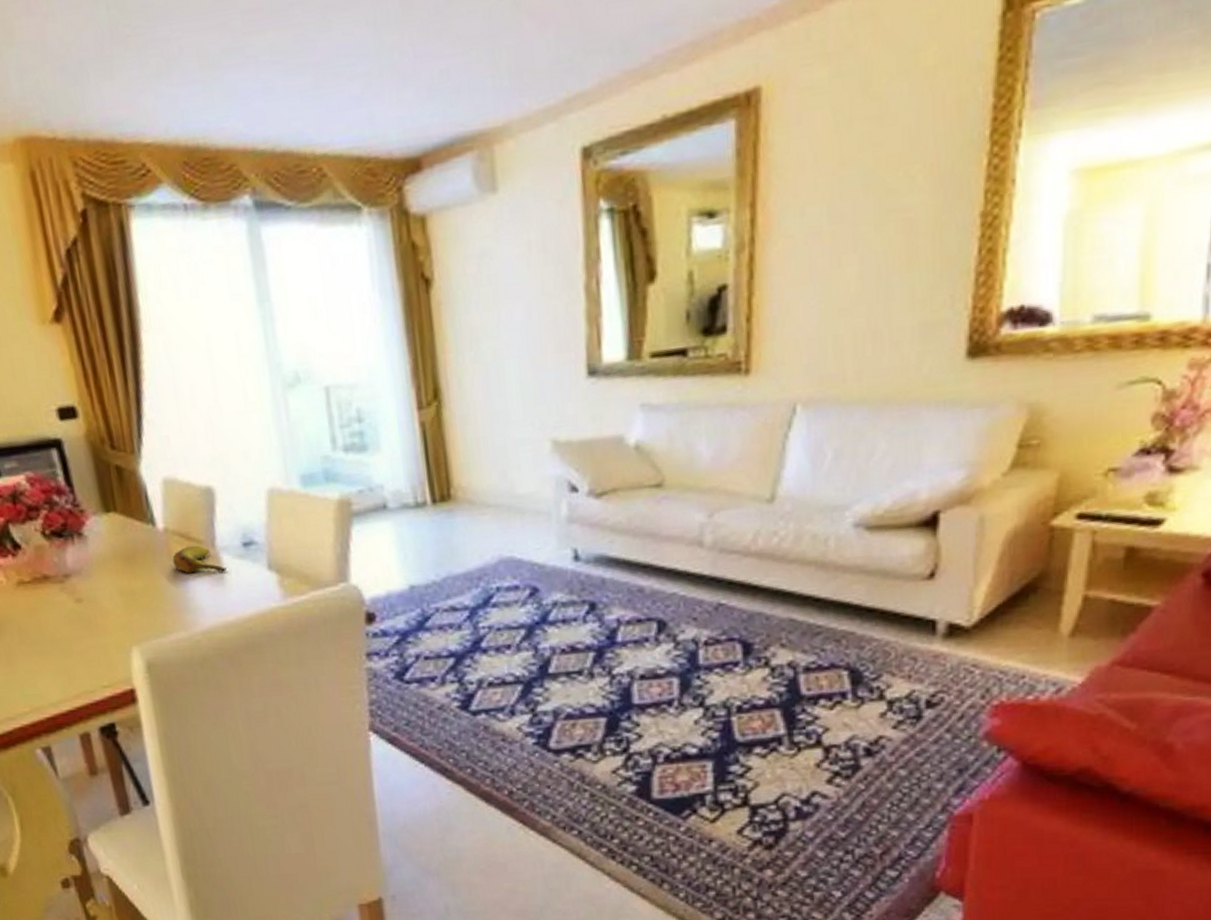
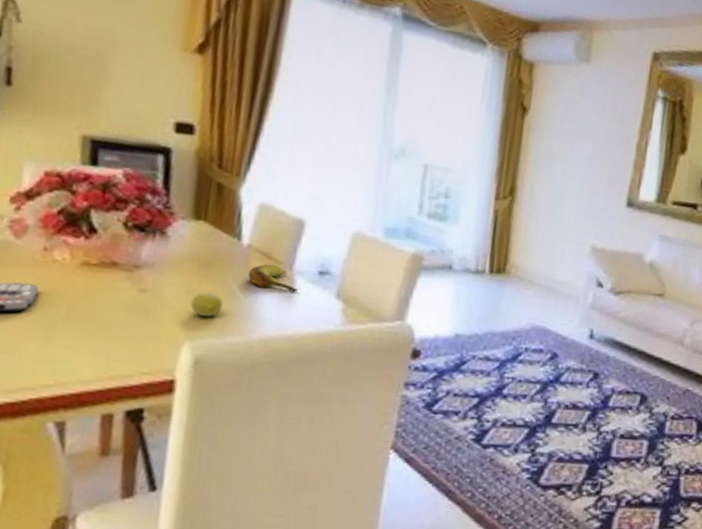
fruit: none [126,588,158,617] -> present [191,291,223,317]

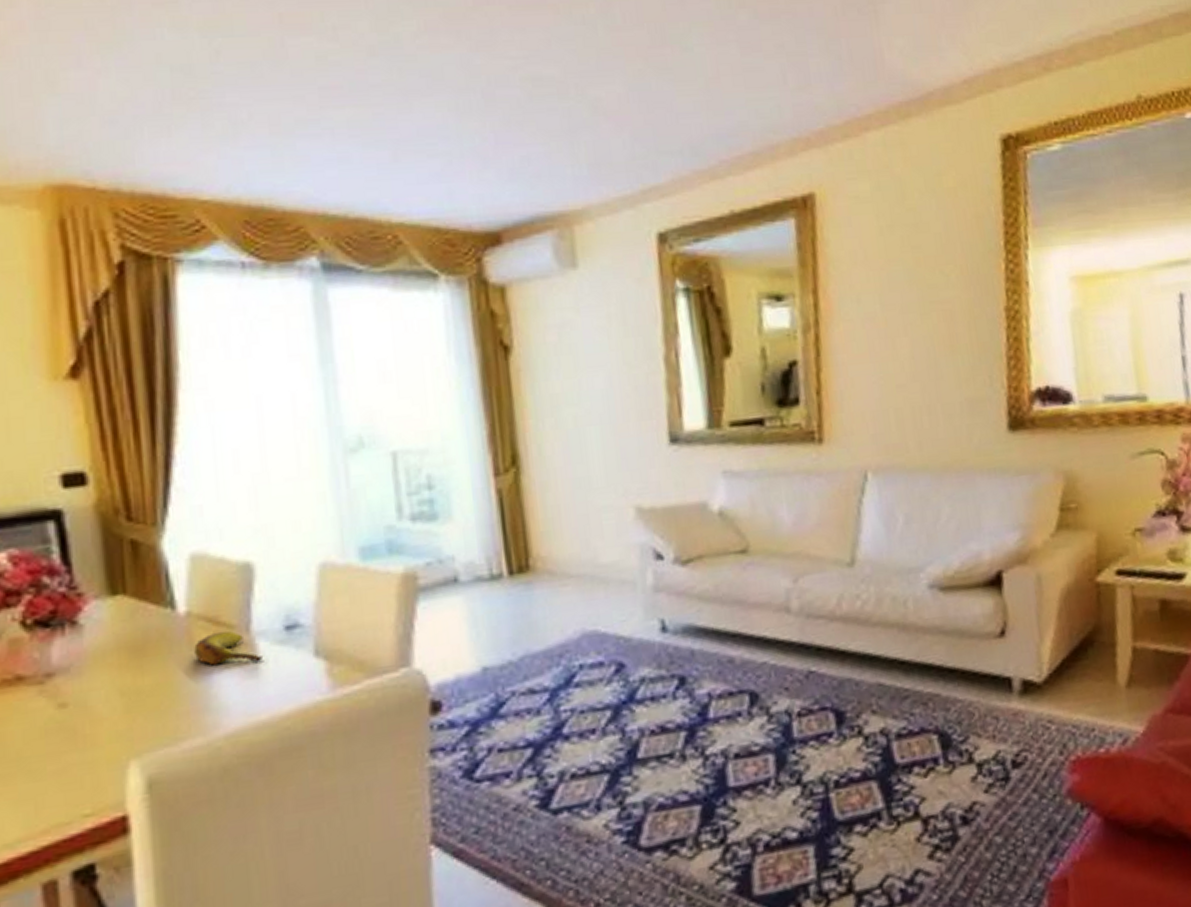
fruit: present [191,291,223,317] -> none [128,685,170,722]

